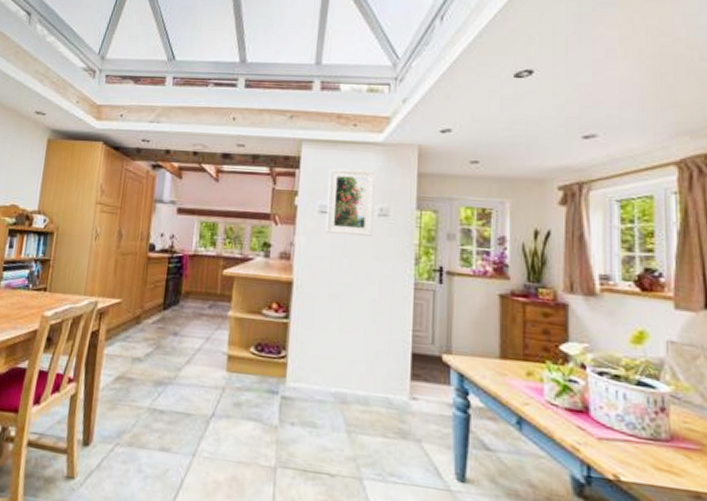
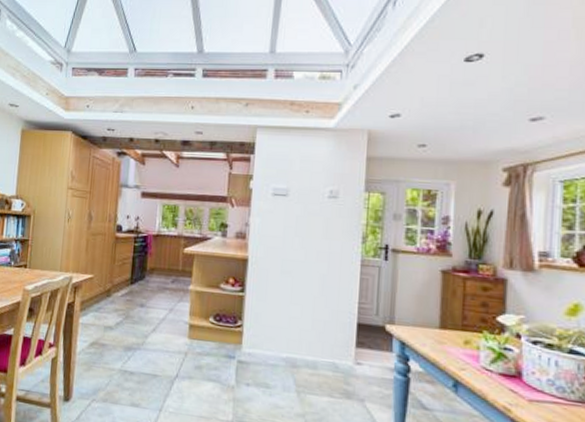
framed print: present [326,168,375,236] -> none [279,153,326,217]

